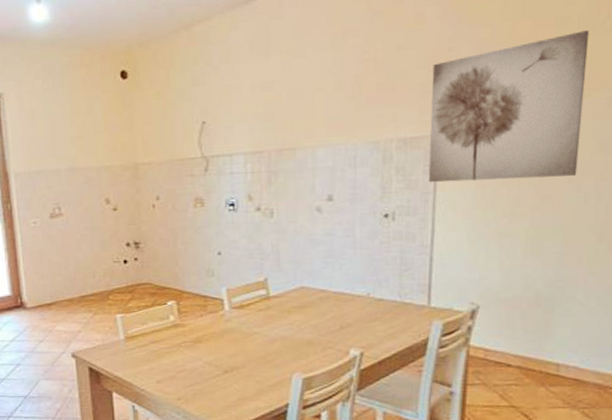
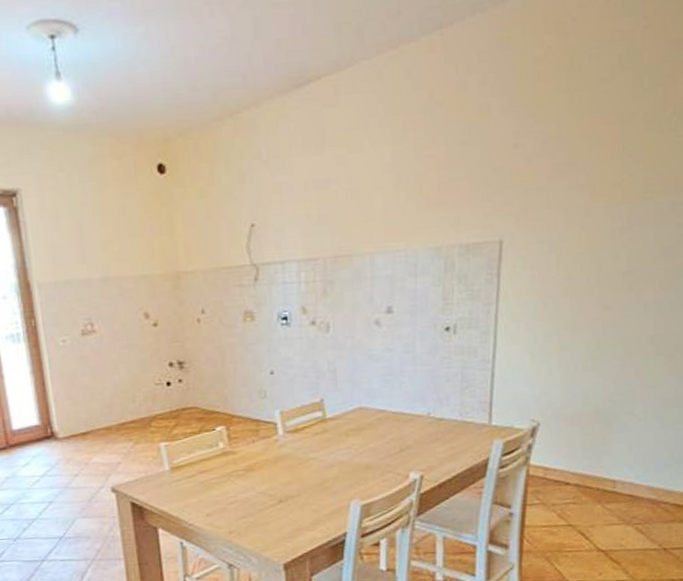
wall art: present [428,30,589,183] -> none [491,128,654,293]

